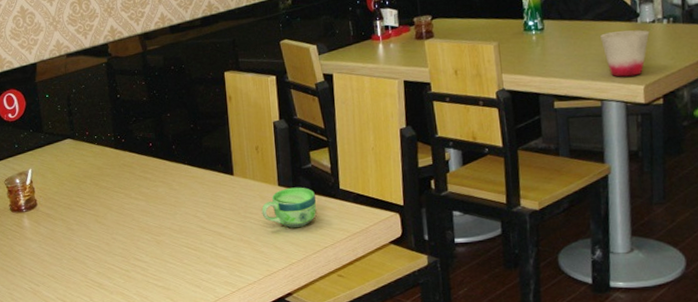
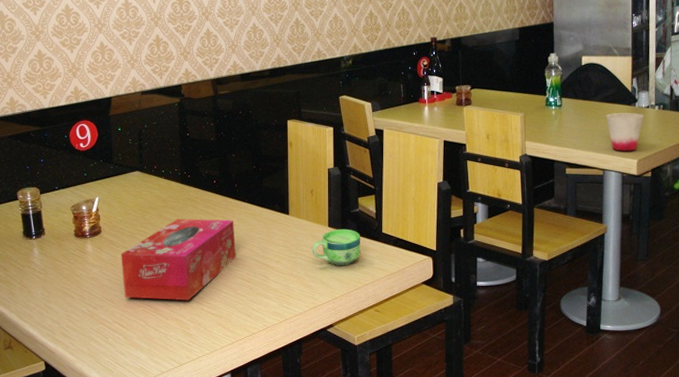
tissue box: none [59,184,180,274] -> present [121,219,237,301]

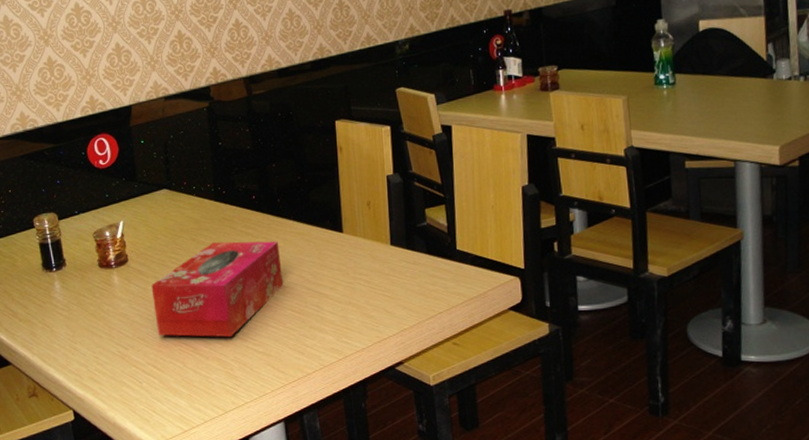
cup: present [312,229,360,266] -> none [372,246,431,292]
cup: present [606,113,644,151] -> none [734,87,786,137]

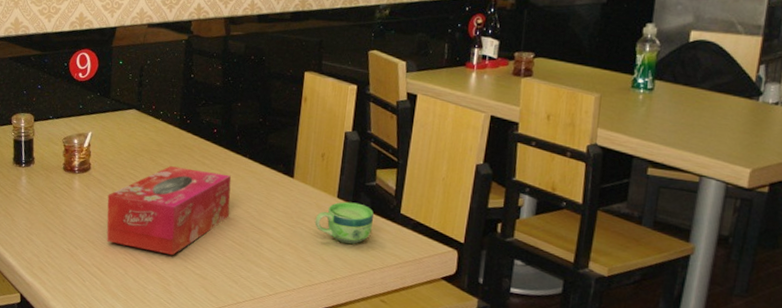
cup: none [372,246,431,292] -> present [315,201,374,245]

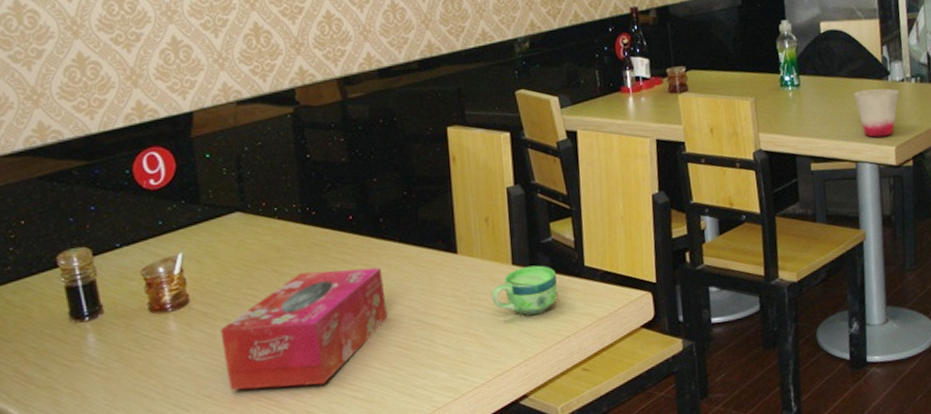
cup: none [713,106,770,158] -> present [854,88,900,138]

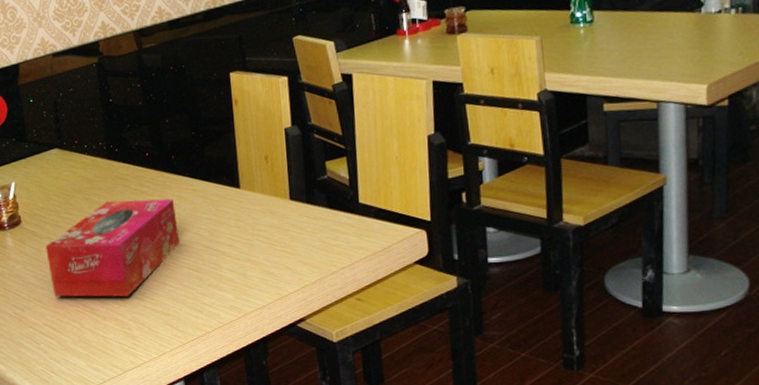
cup: present [491,265,557,316] -> none [271,201,333,247]
cup: present [854,88,900,138] -> none [658,21,715,76]

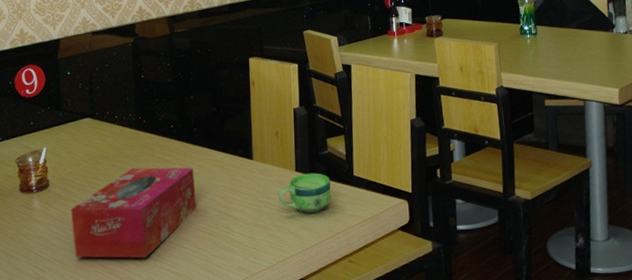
cup: none [271,201,333,247] -> present [278,173,331,214]

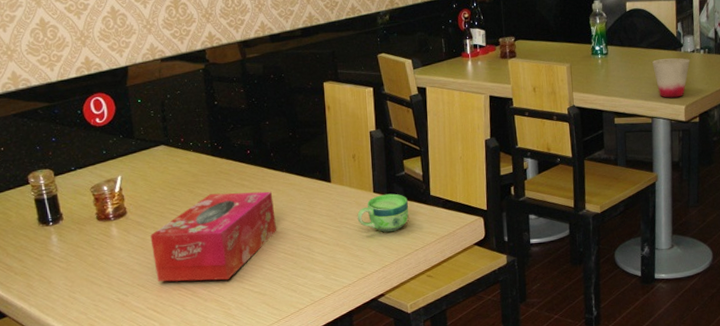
cup: none [583,39,623,80] -> present [652,58,690,98]

